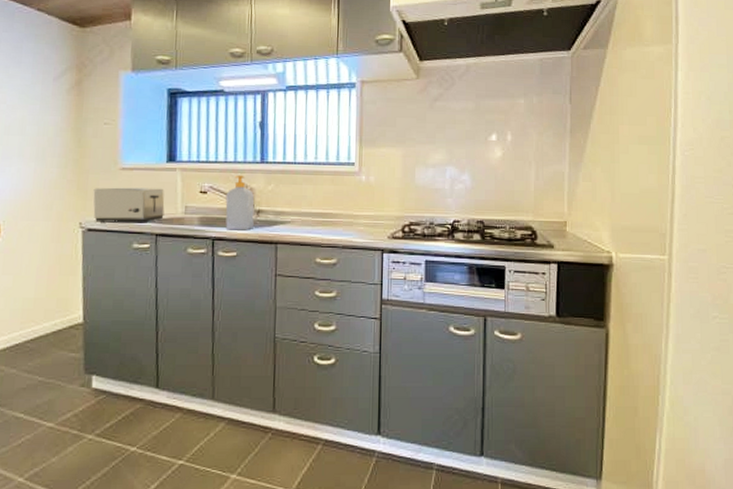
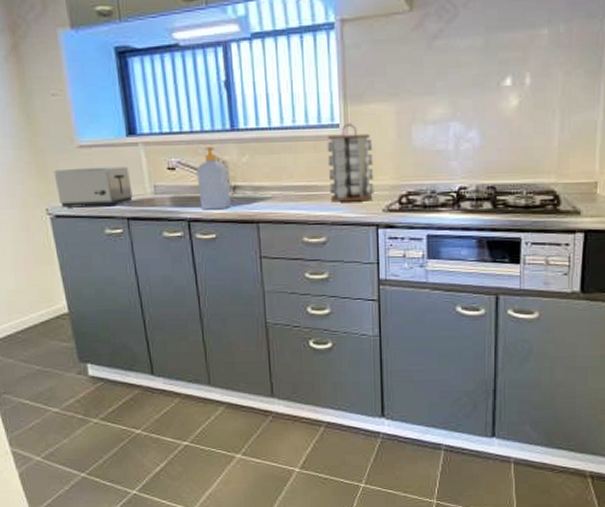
spice rack: none [342,162,382,229] -> present [327,123,374,202]

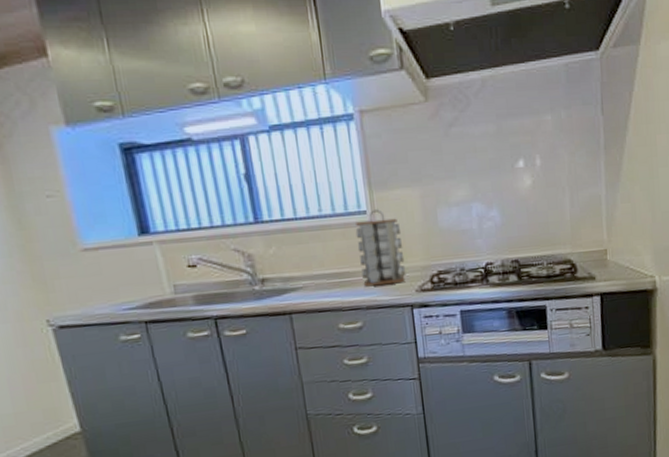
toaster: present [53,166,133,208] -> none [54,267,151,318]
soap bottle: present [196,146,231,210] -> none [220,240,260,306]

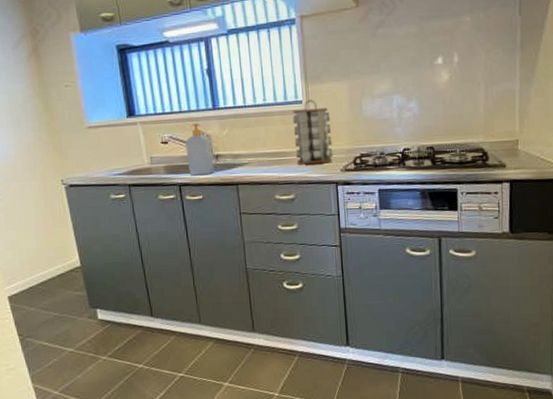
soap bottle: none [220,240,260,306] -> present [185,122,214,176]

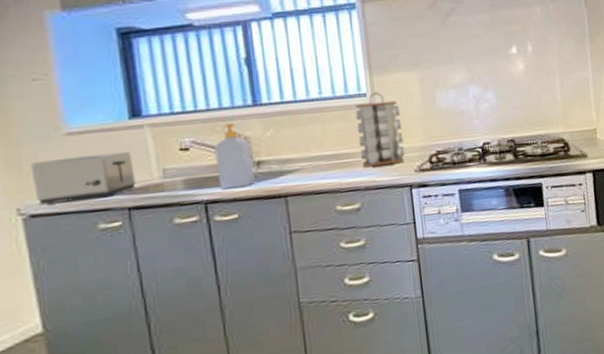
toaster: none [67,142,133,179] -> present [30,151,136,206]

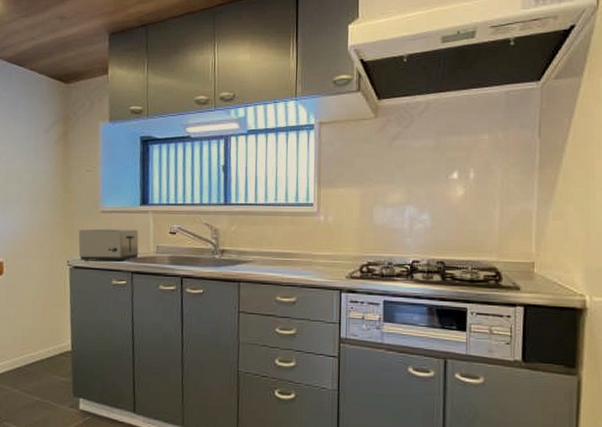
soap bottle: present [214,122,255,190] -> none [192,216,219,269]
spice rack: present [355,92,405,168] -> none [301,203,340,269]

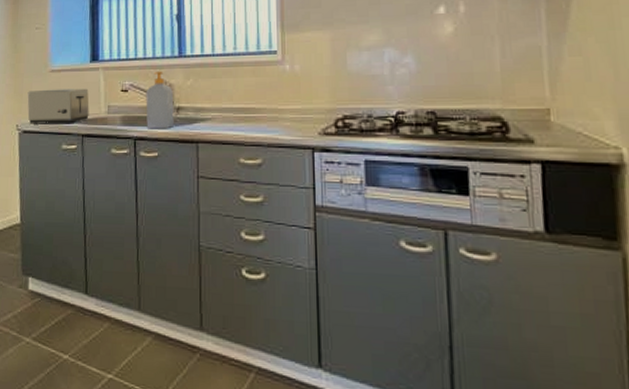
soap bottle: none [192,216,219,269] -> present [145,70,174,129]

